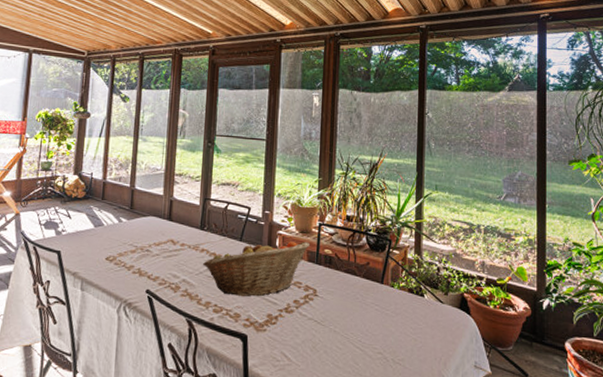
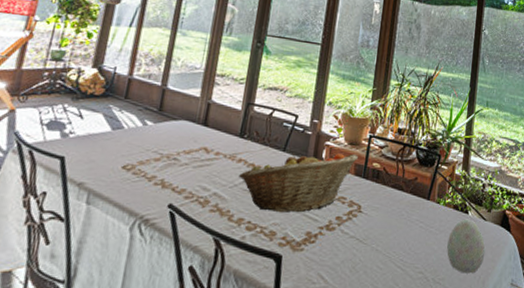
decorative egg: none [405,302,445,355] -> present [447,219,486,274]

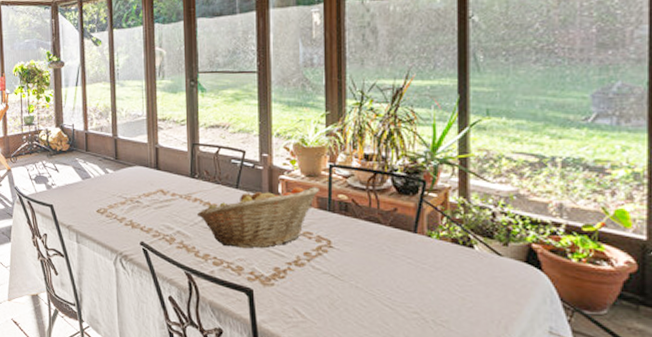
decorative egg: present [447,219,486,274] -> none [448,254,505,317]

